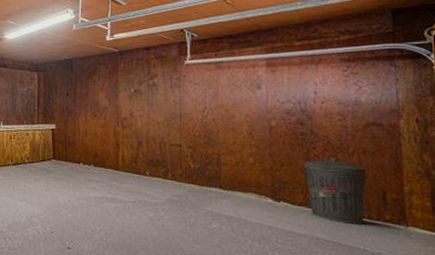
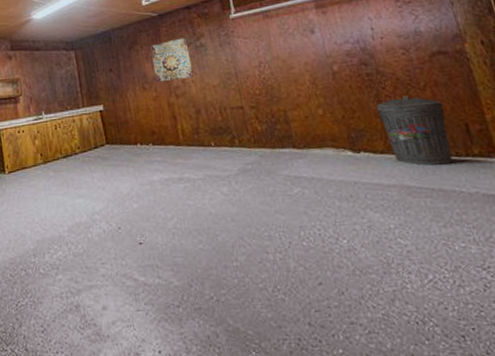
wall art: none [106,75,142,113] -> present [150,37,194,83]

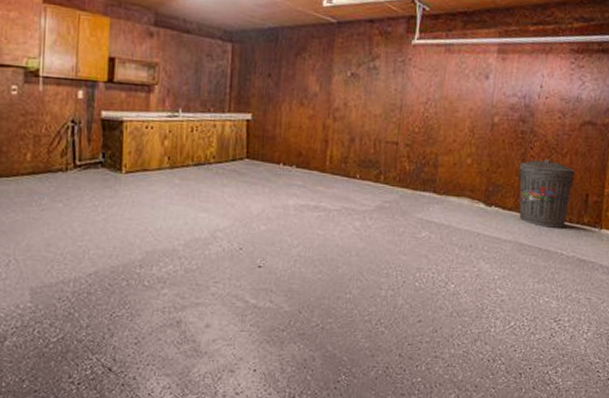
wall art: present [150,37,194,83] -> none [316,54,362,102]

